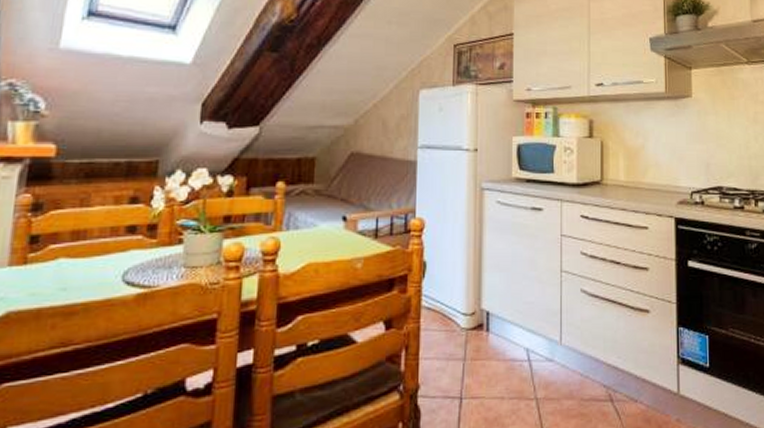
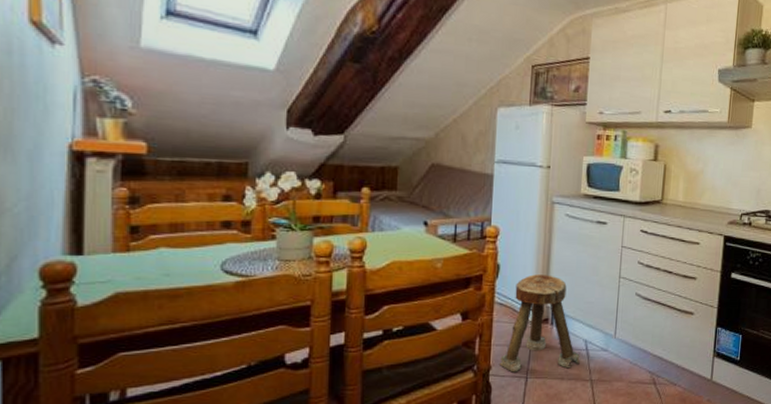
stool: none [428,271,522,392] -> present [498,274,580,373]

